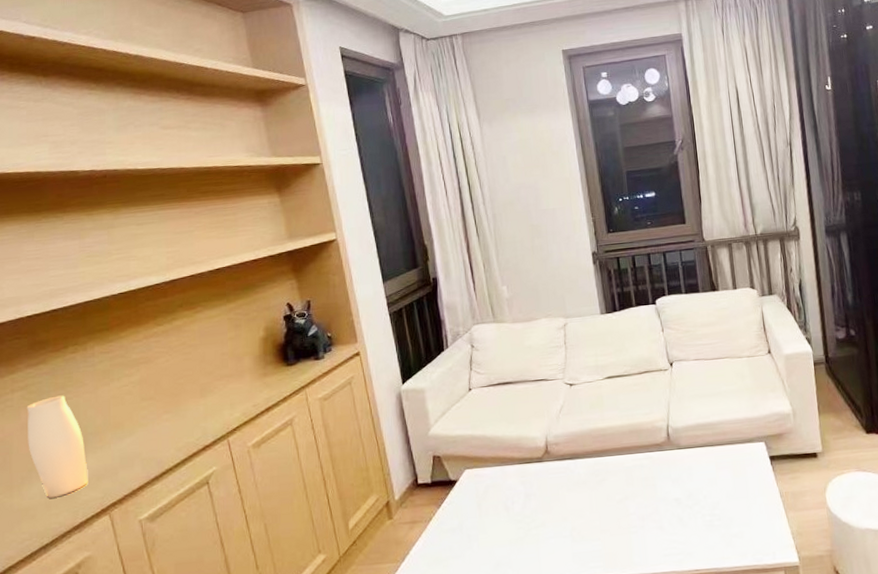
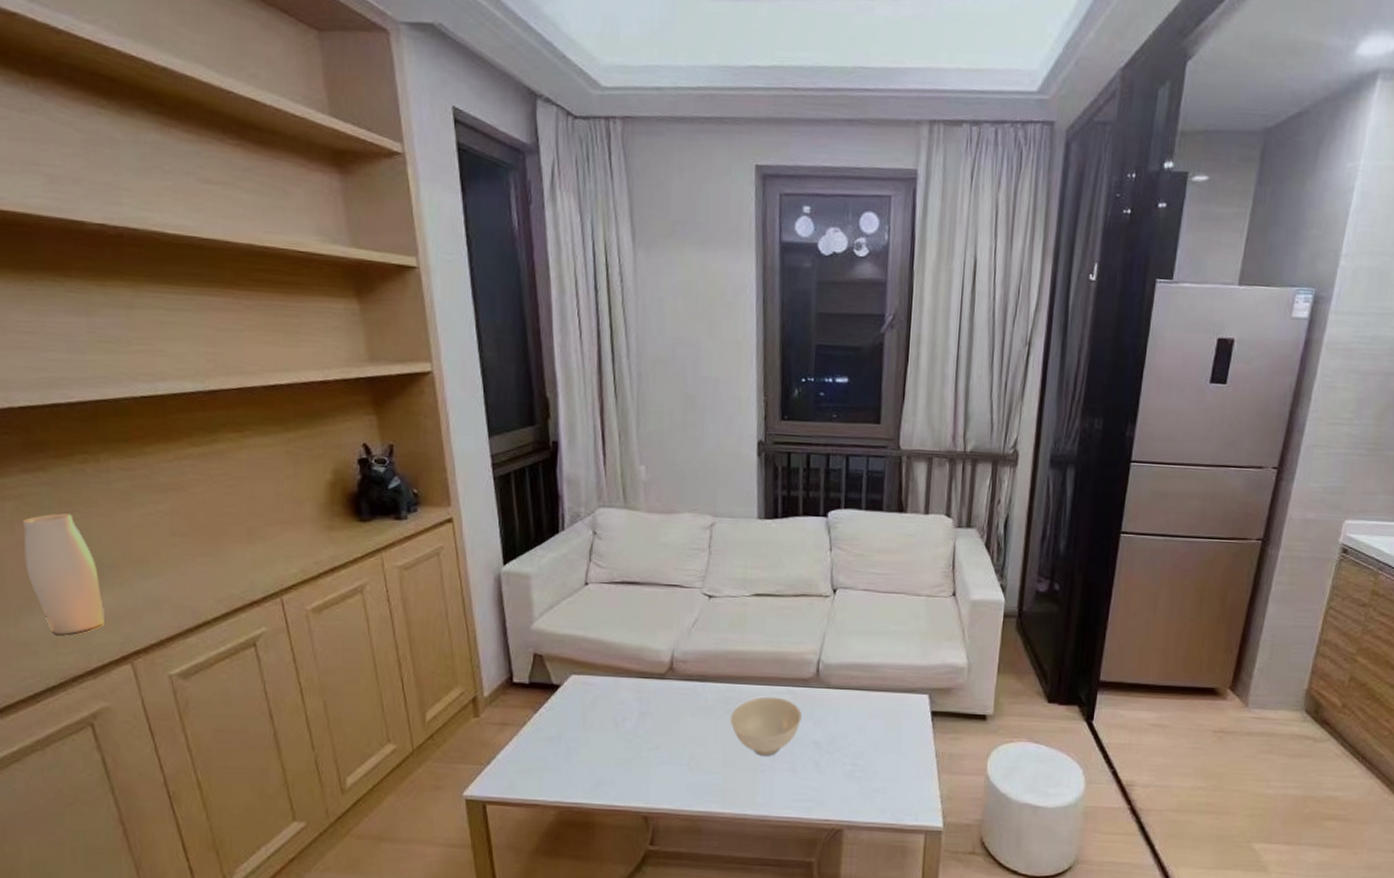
bowl: none [601,463,661,518] -> present [730,696,802,756]

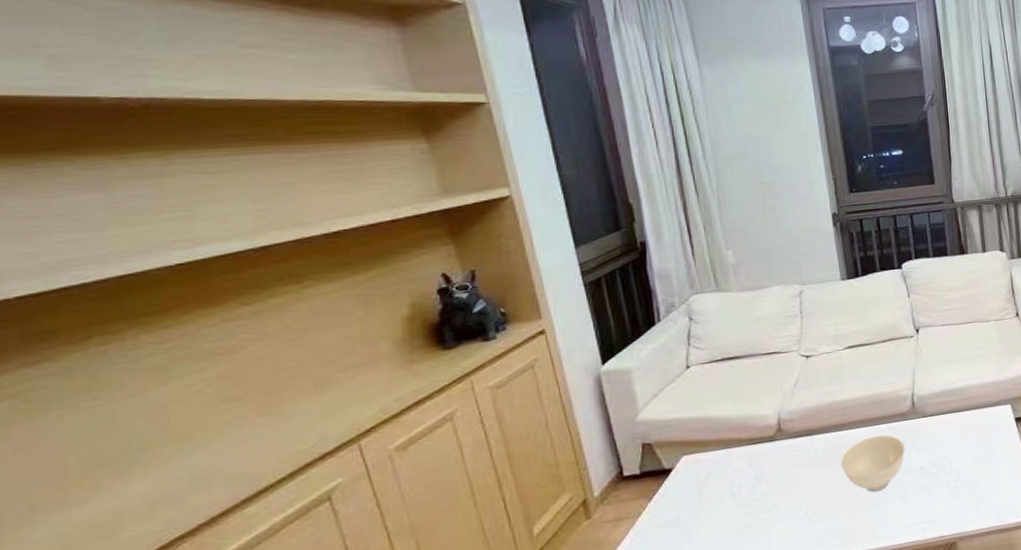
vase: present [22,513,105,635] -> none [21,402,137,540]

